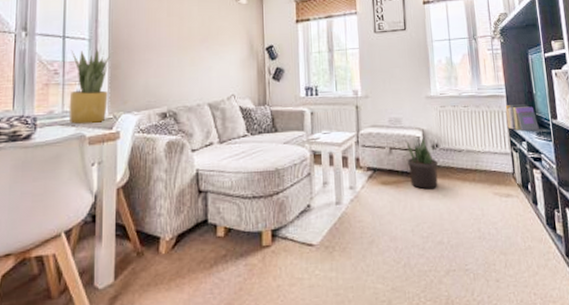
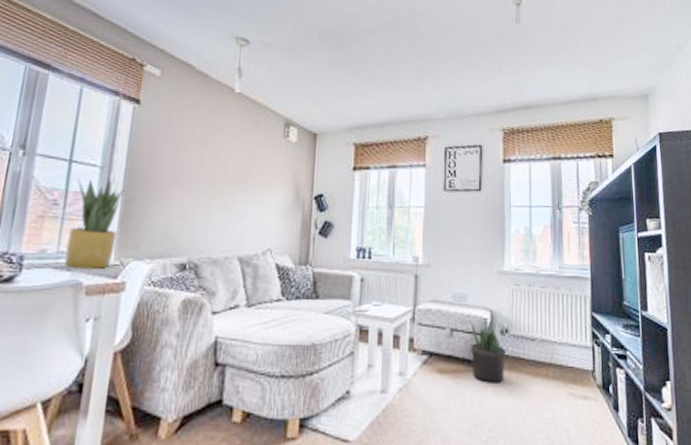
books: present [505,104,539,132] -> none [589,289,626,323]

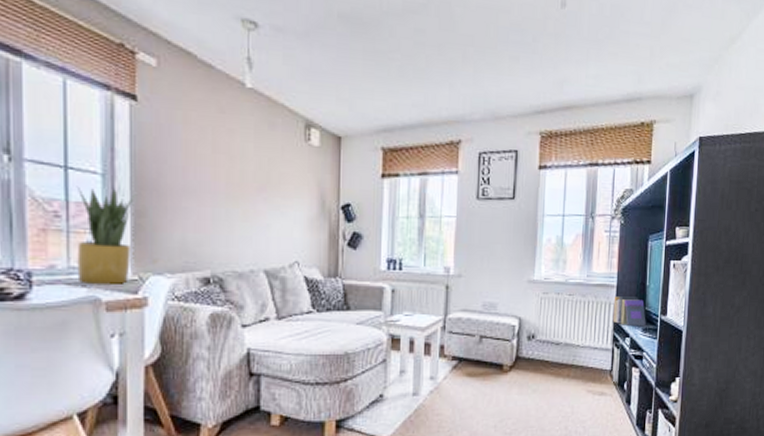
planter: present [471,321,506,383] -> none [498,328,531,384]
books: none [589,289,626,323] -> present [612,296,646,327]

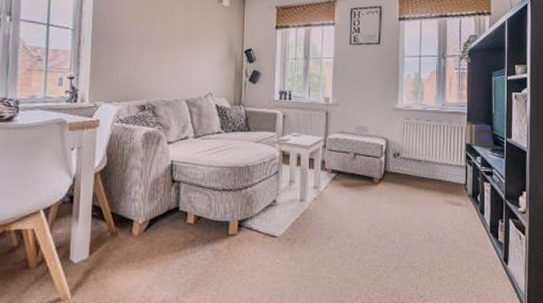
planter: present [76,186,136,286] -> none [50,38,95,111]

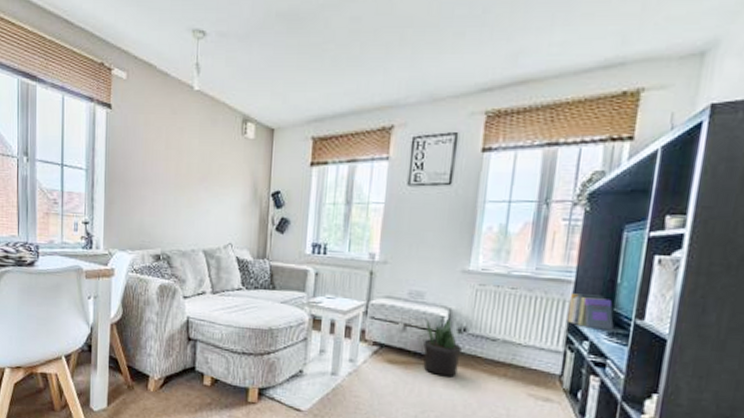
planter: none [370,147,397,194] -> present [423,319,462,377]

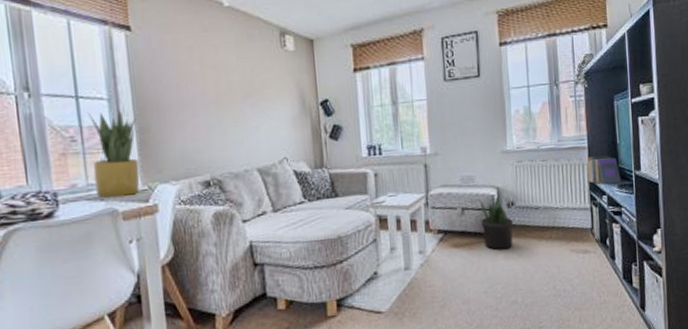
planter: none [67,179,108,258] -> present [87,111,140,199]

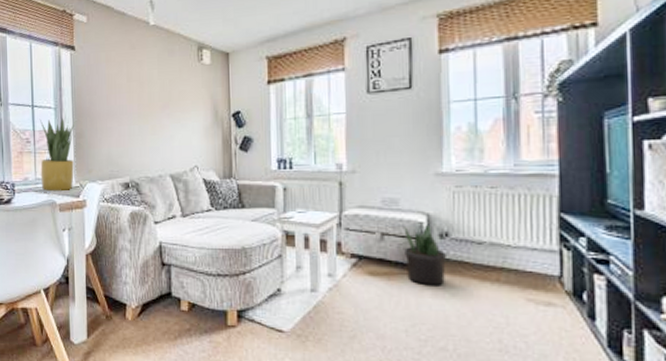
books: present [586,155,621,185] -> none [556,187,611,224]

